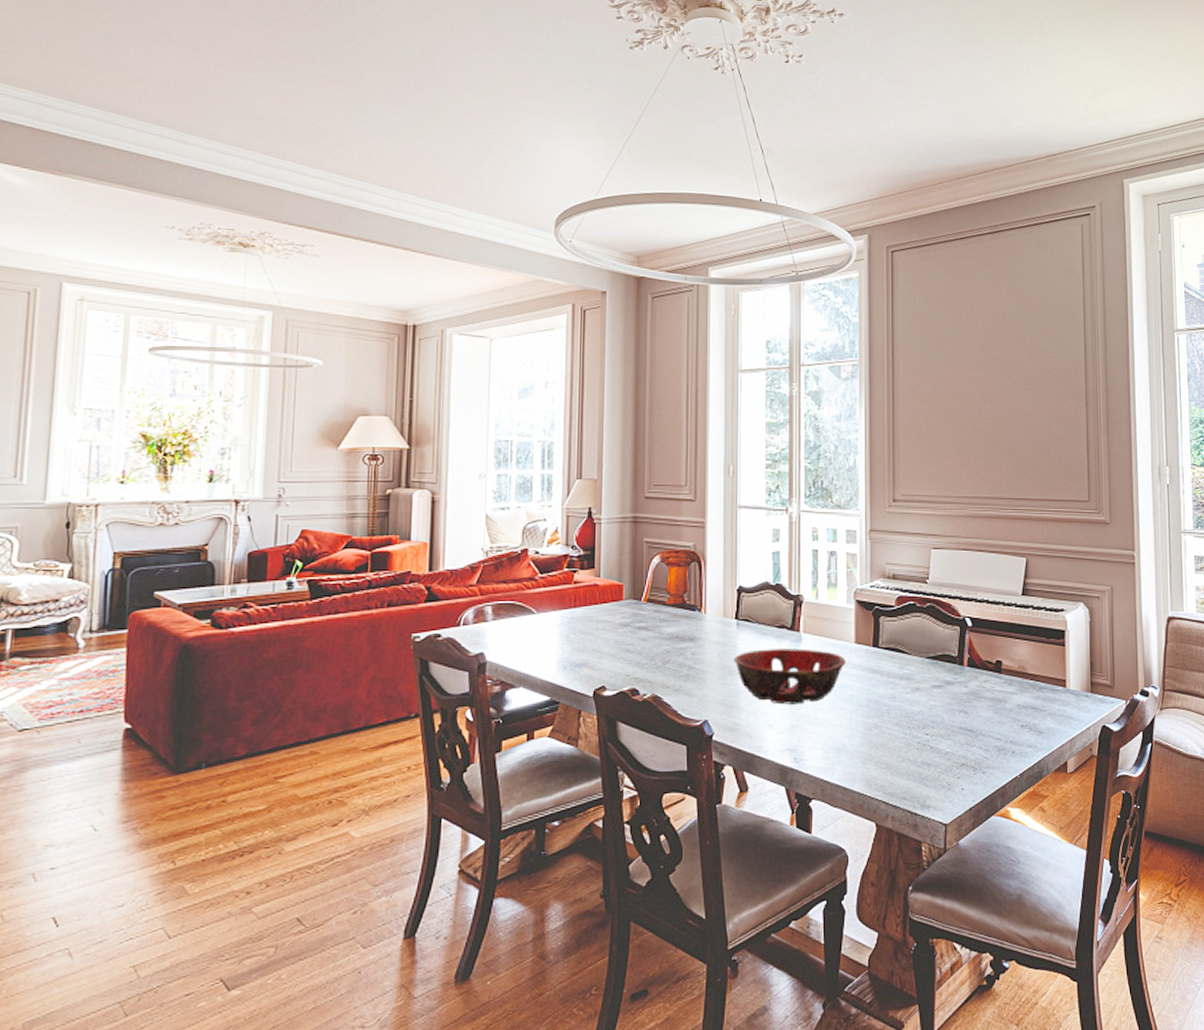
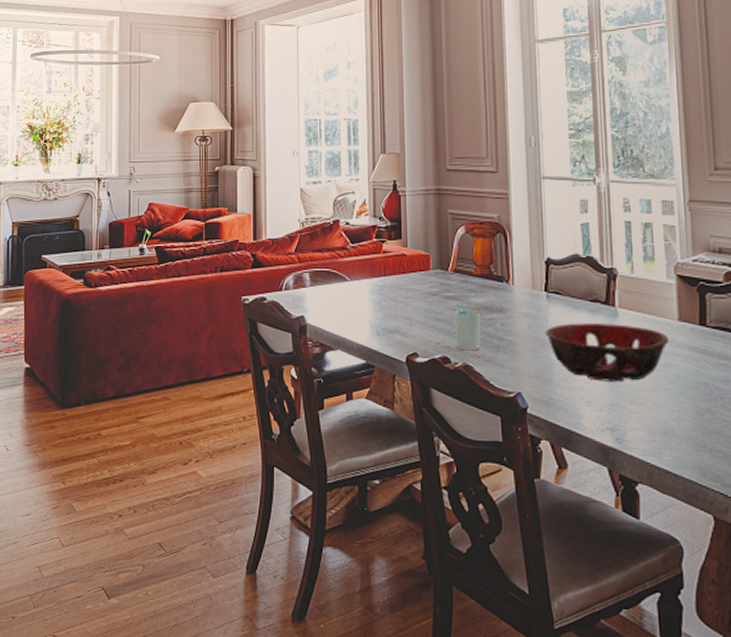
cup: none [645,633,673,682] -> present [454,303,482,351]

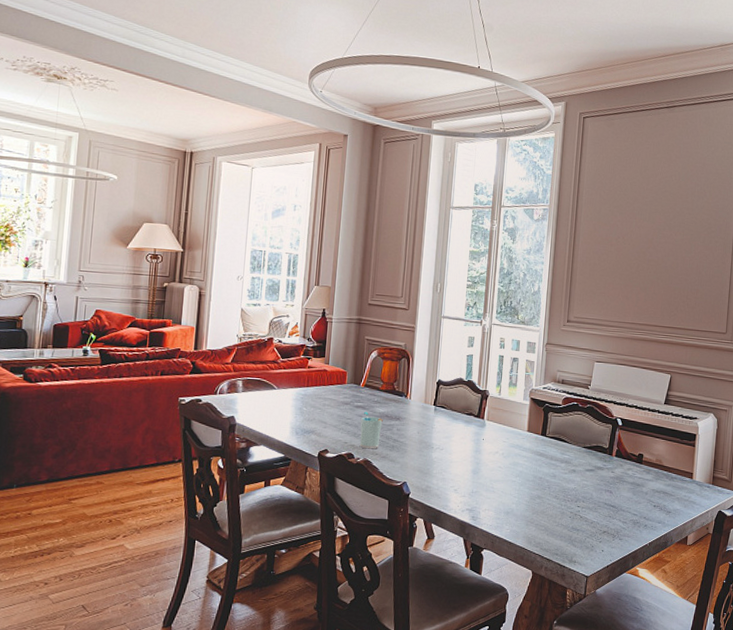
decorative bowl: present [545,323,670,382] -> none [430,430,519,476]

